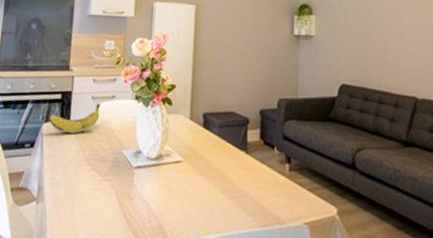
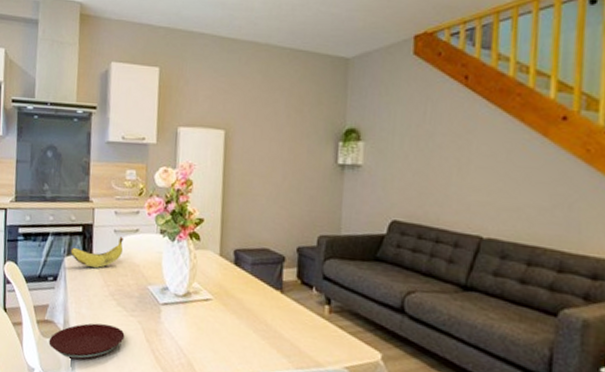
plate: none [21,188,98,227] -> present [48,323,125,360]

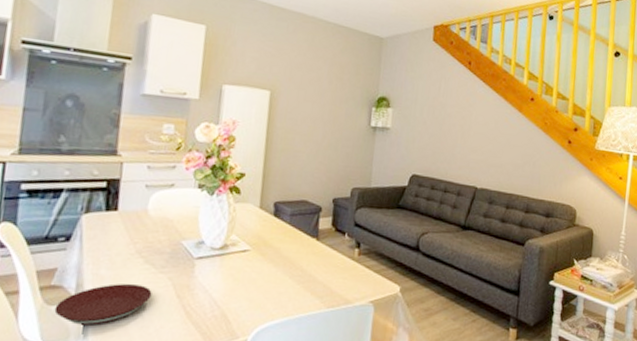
banana: present [70,236,124,269] -> none [90,192,157,226]

